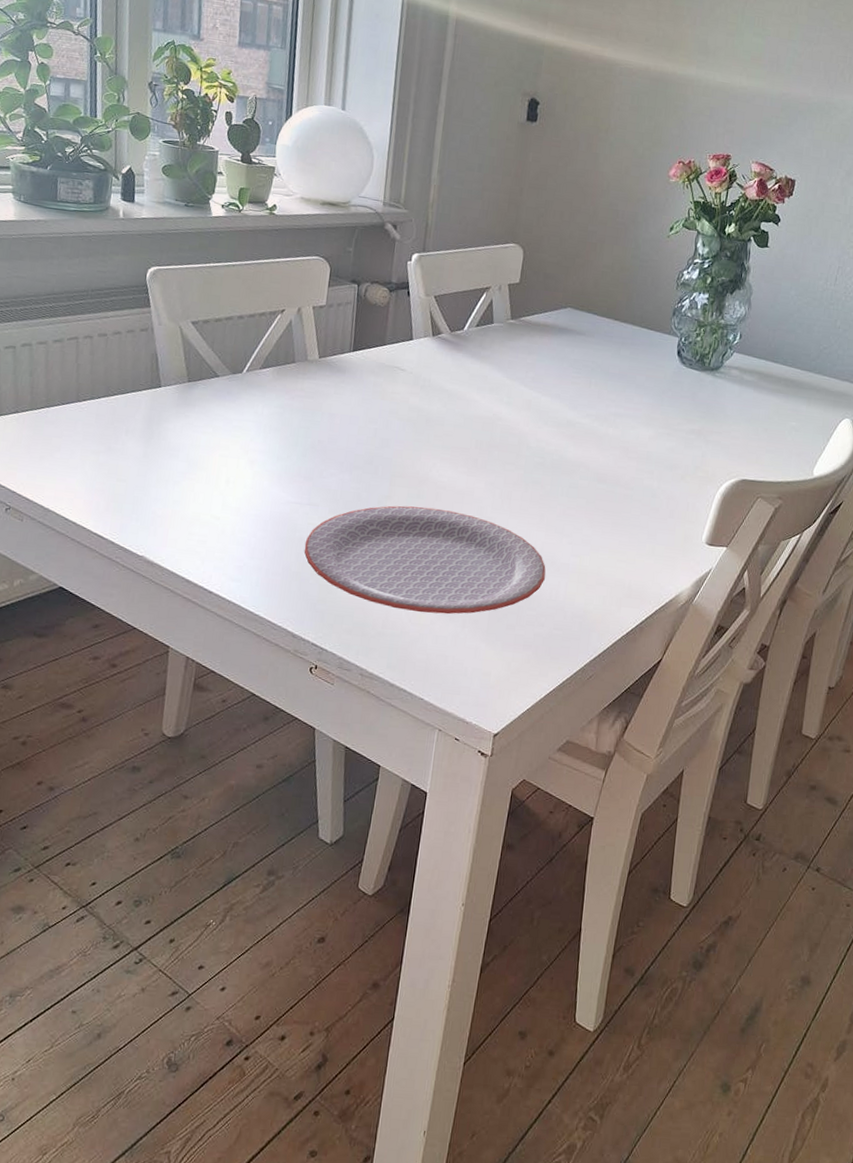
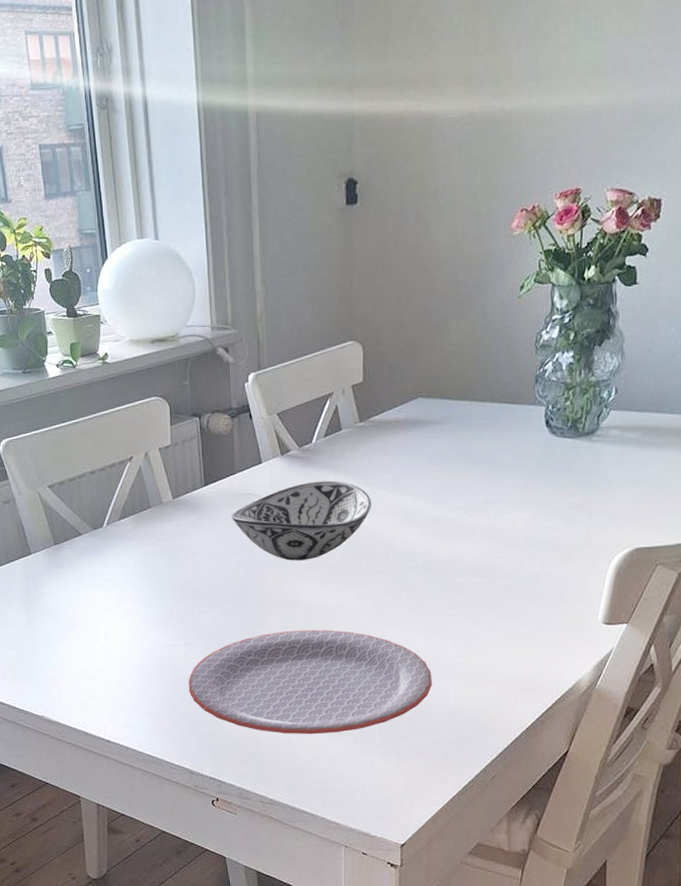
decorative bowl: none [374,366,512,441] -> present [231,480,372,561]

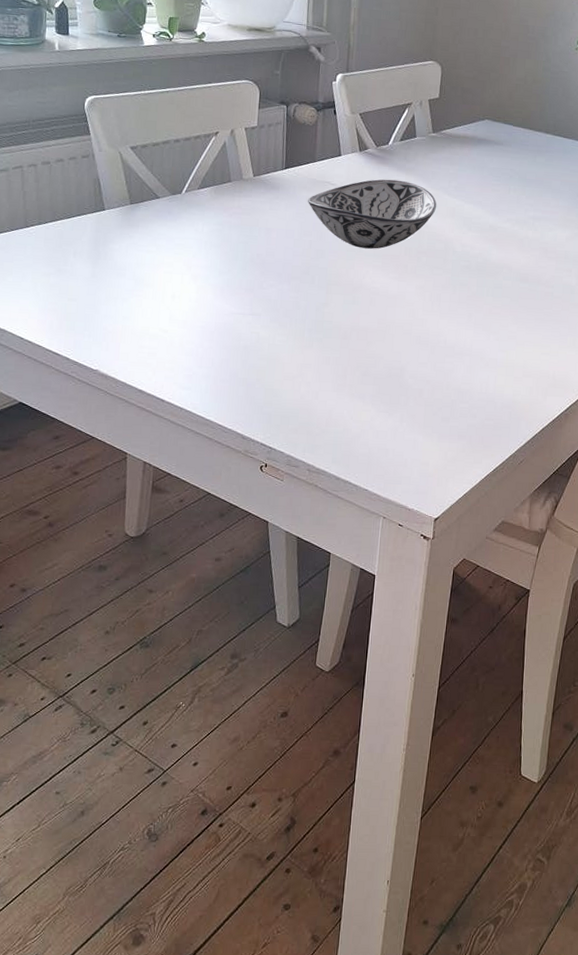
plate: present [188,629,432,735] -> none [249,311,476,411]

